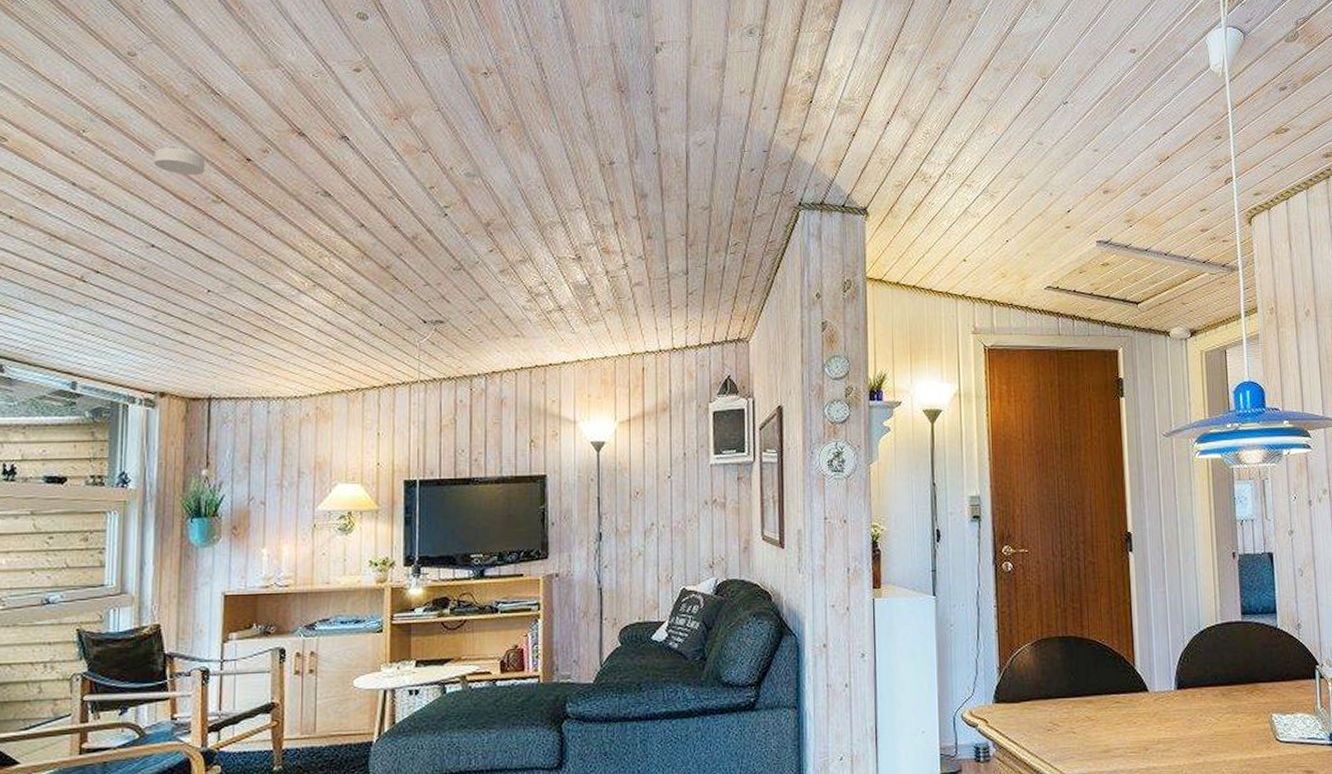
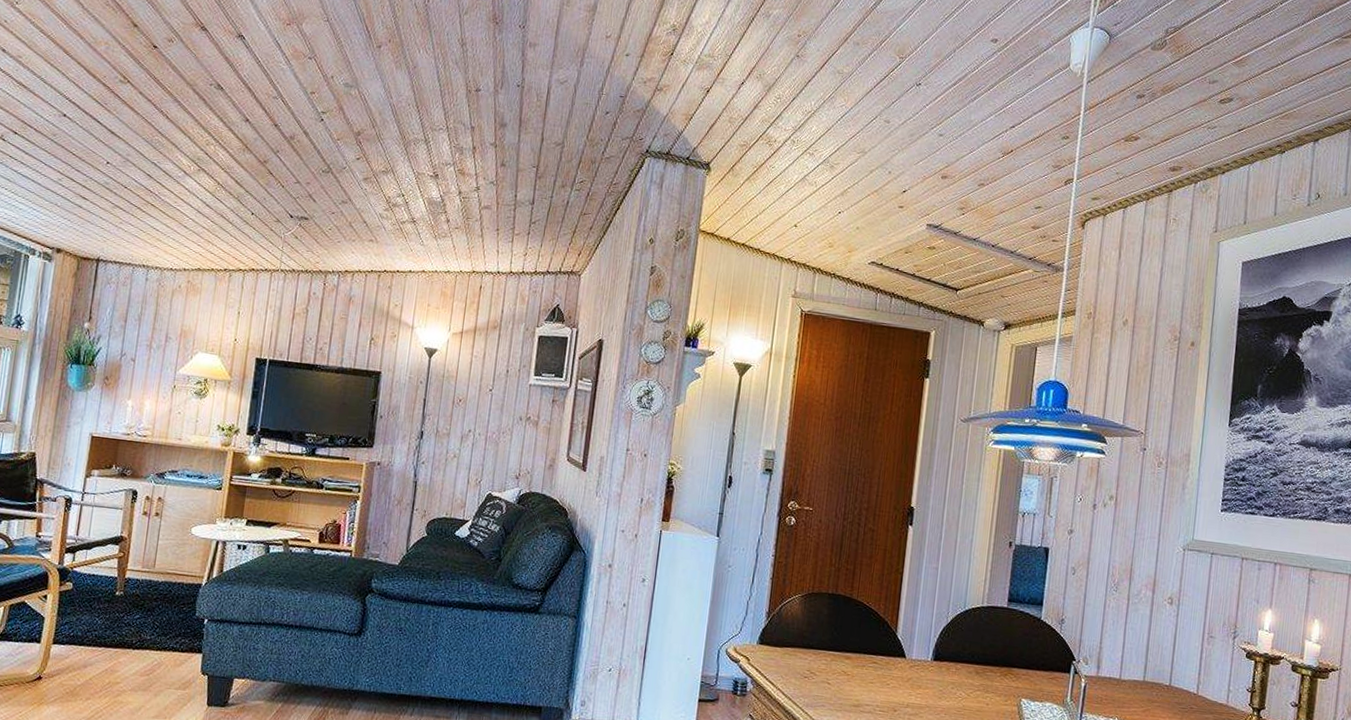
smoke detector: present [154,145,205,176] -> none [73,25,117,56]

